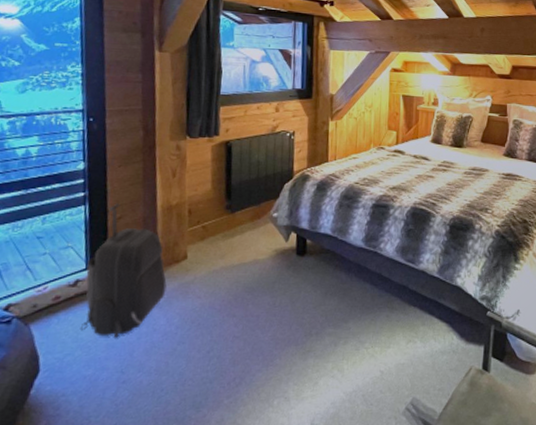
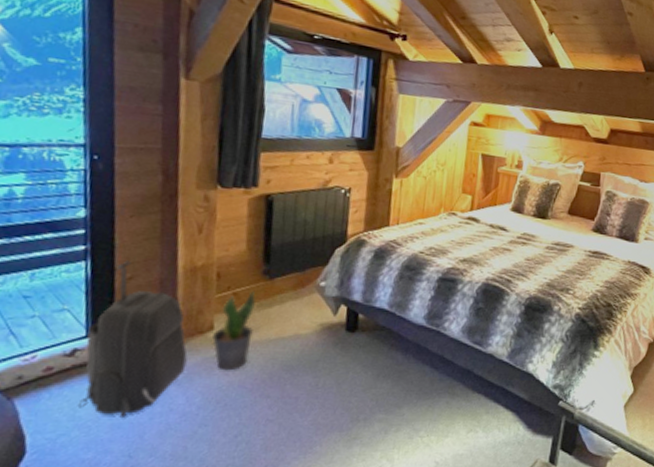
potted plant: none [186,224,221,294] -> present [212,291,256,371]

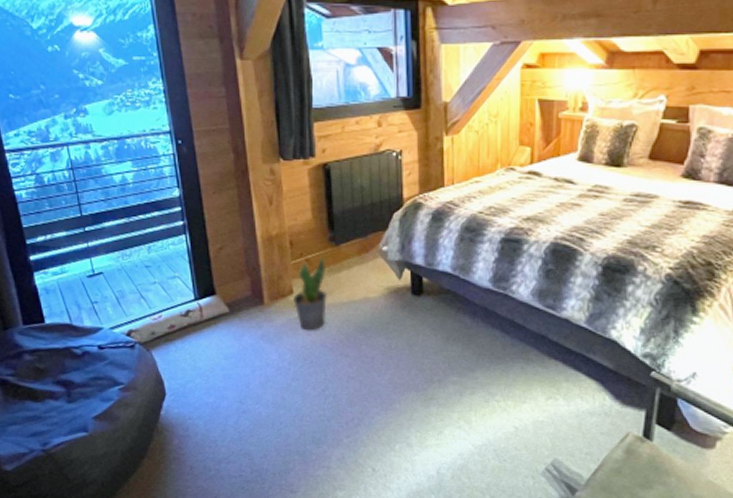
rolling backpack: present [77,260,188,417] -> none [195,233,275,369]

